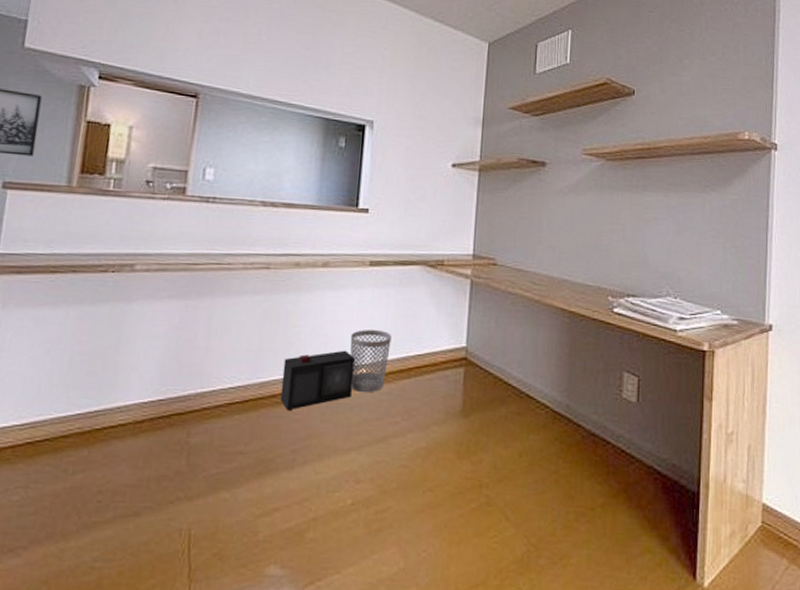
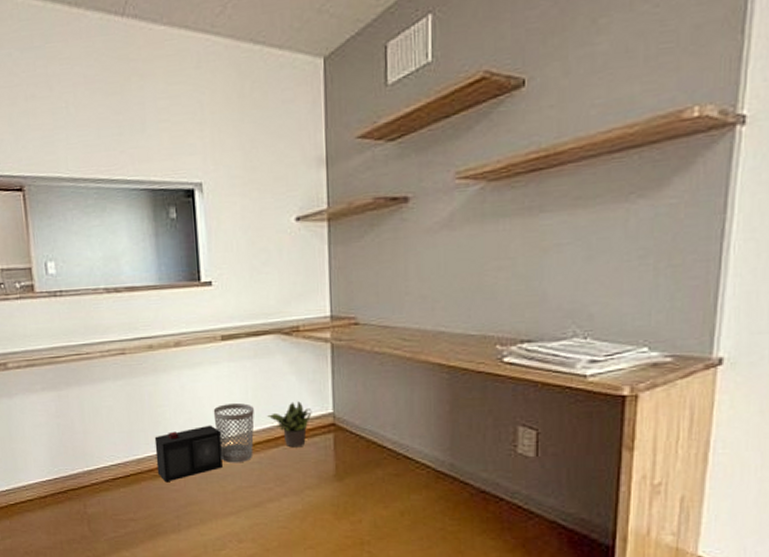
potted plant: none [404,333,447,380] -> present [267,401,312,448]

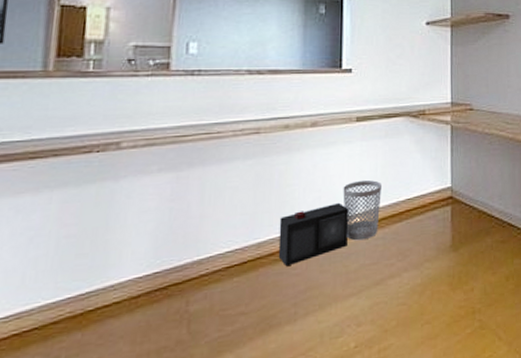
potted plant: present [267,401,312,448] -> none [394,177,433,222]

